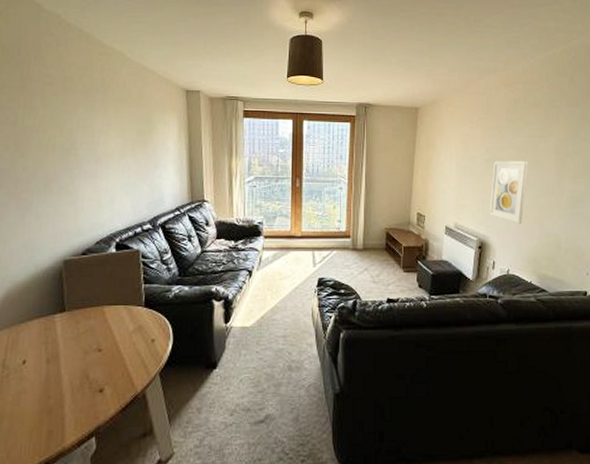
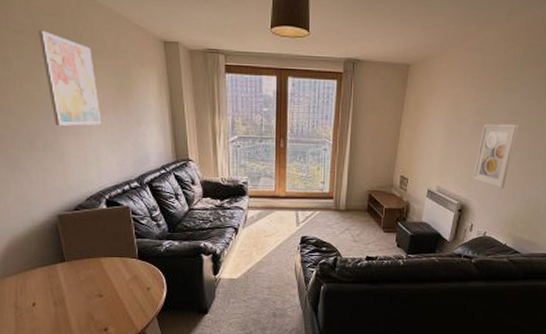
wall art: none [67,82,119,169] -> present [38,30,101,126]

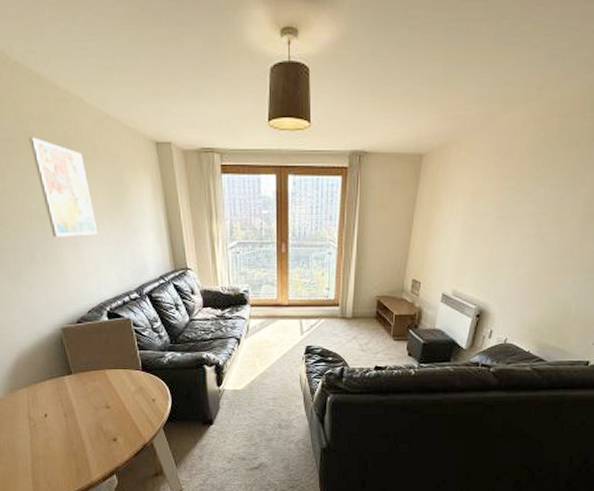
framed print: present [472,123,519,188] -> none [492,218,548,290]

